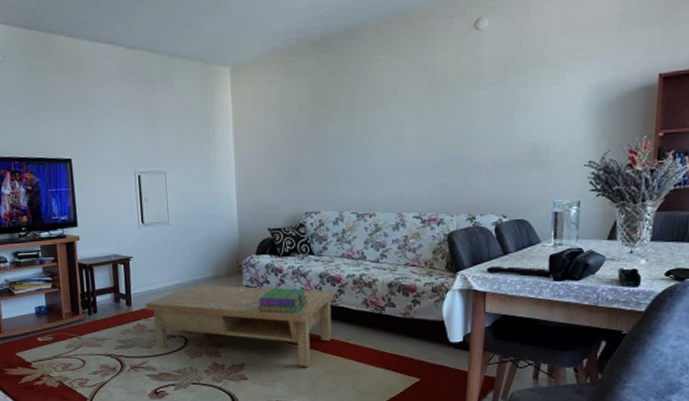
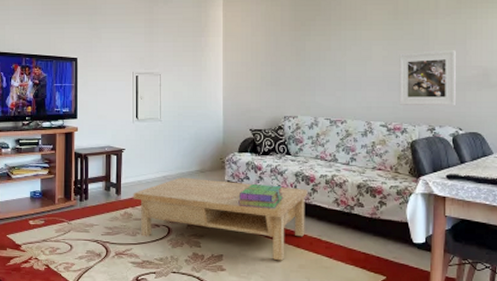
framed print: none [435,126,501,193] -> present [399,50,456,106]

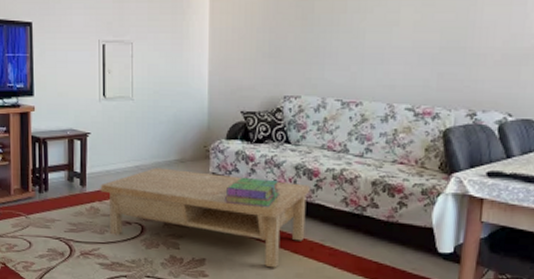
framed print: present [399,50,456,106] -> none [431,13,512,86]

